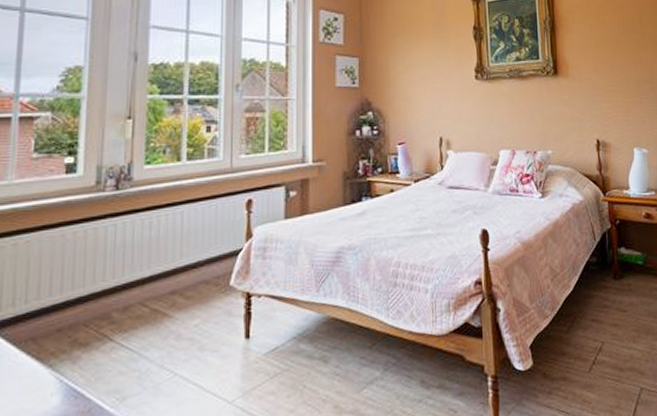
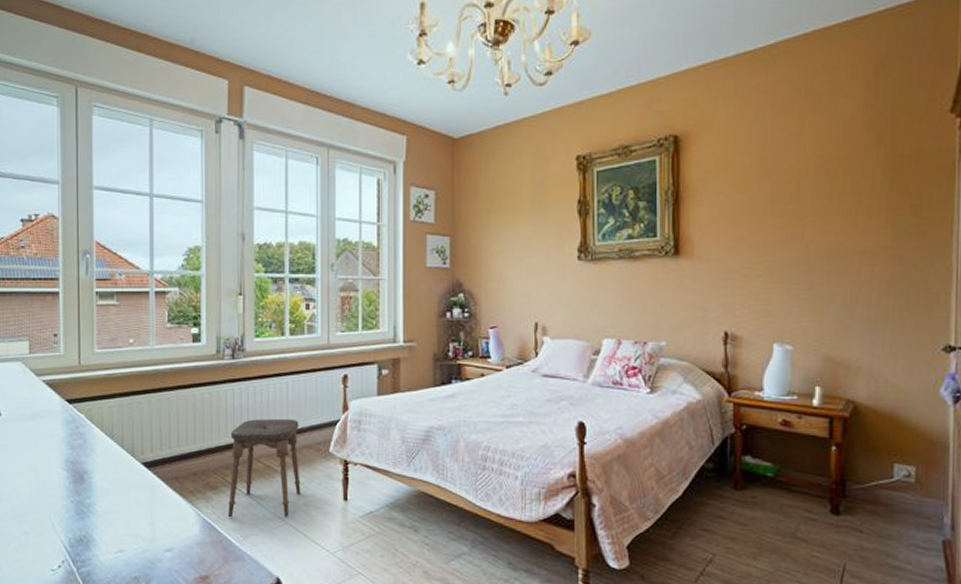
stool: none [101,252,195,379] -> present [228,418,301,518]

